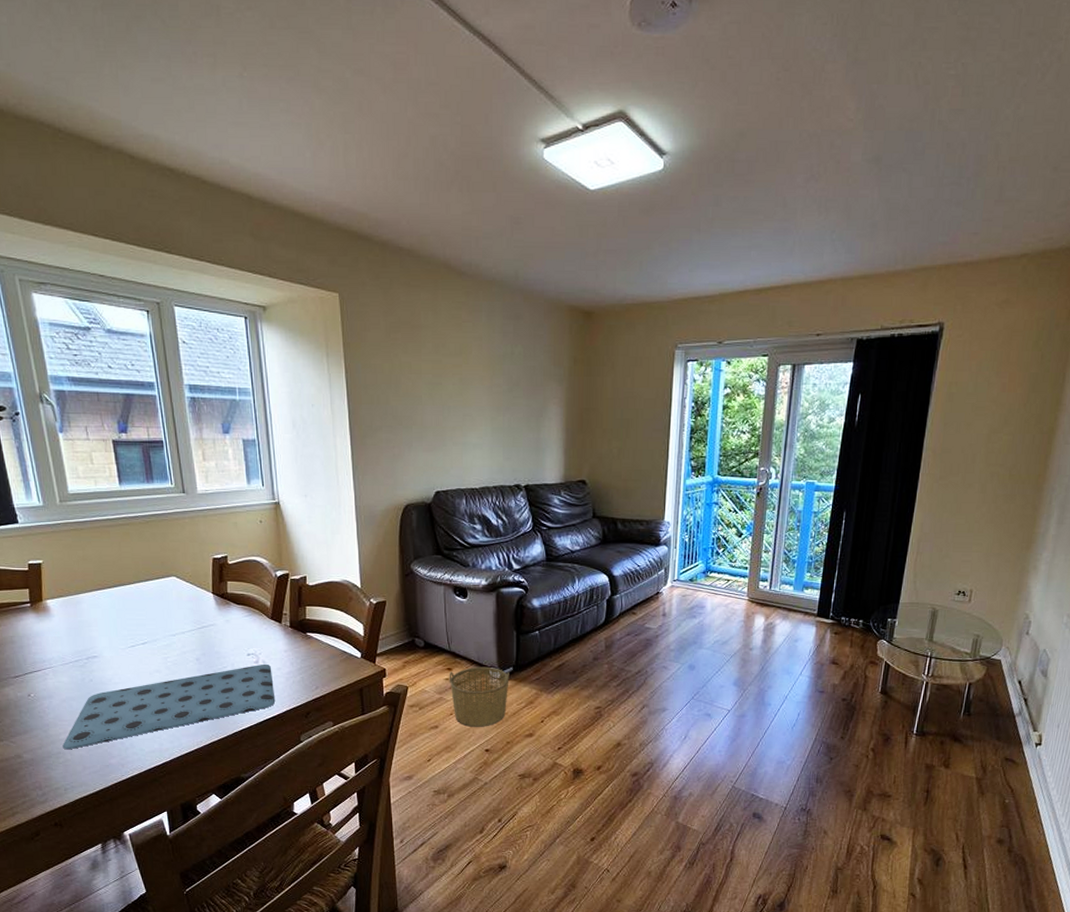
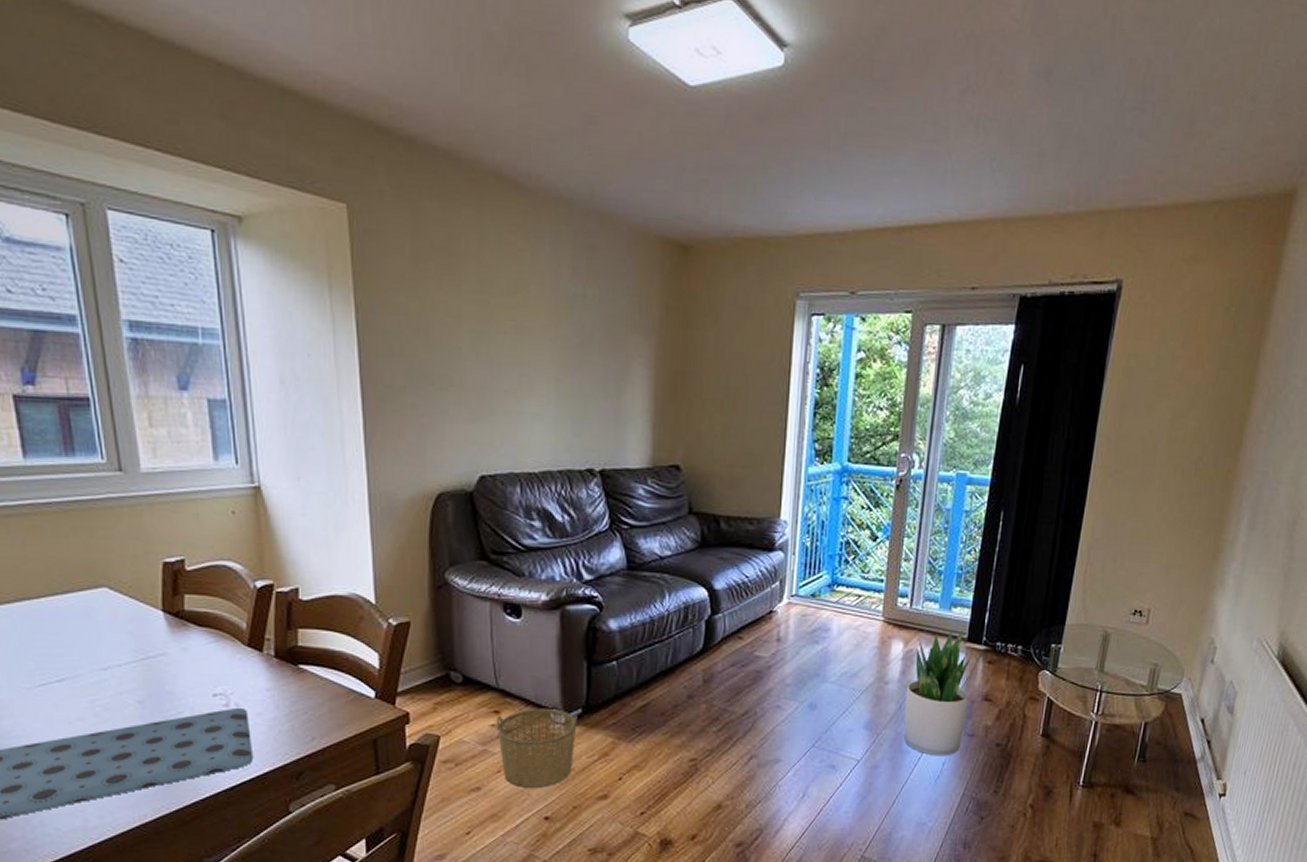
planter: none [765,608,821,708] -> present [903,631,972,756]

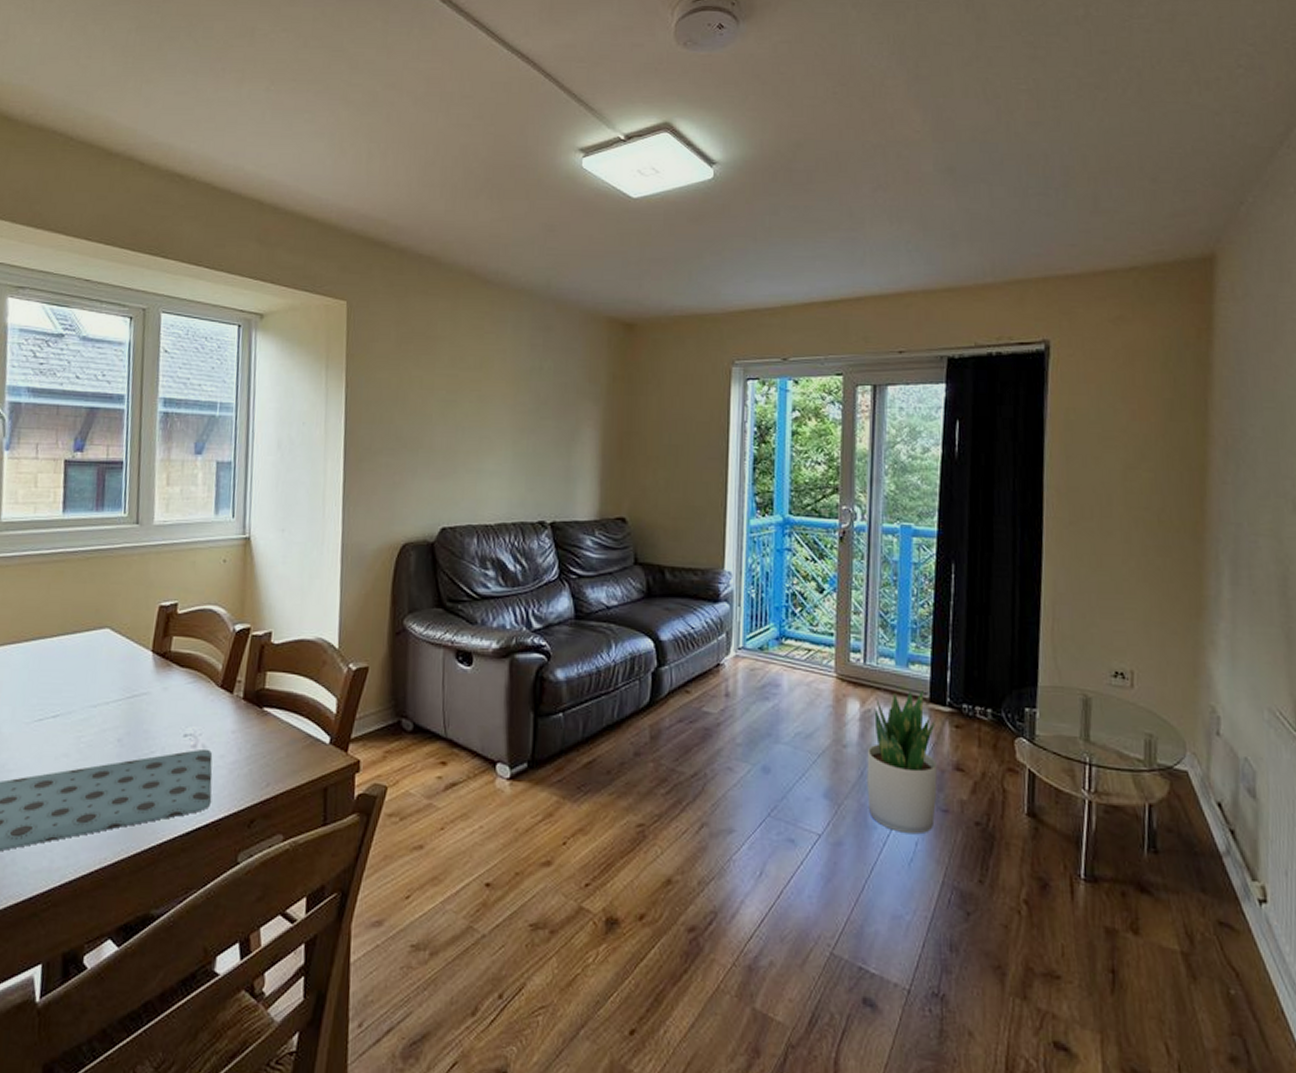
basket: present [496,708,577,788] -> none [442,760,523,849]

